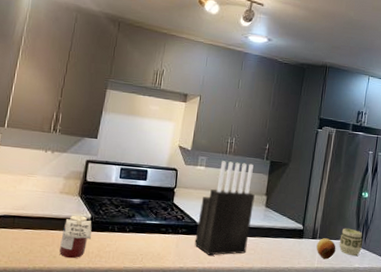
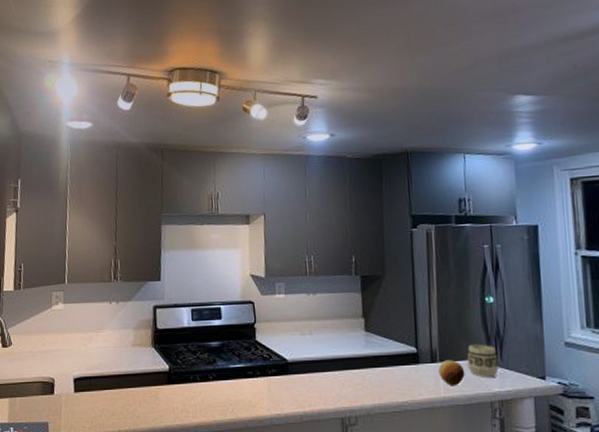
jar: present [59,215,92,259] -> none [141,368,173,417]
knife block: present [194,161,255,256] -> none [287,282,352,397]

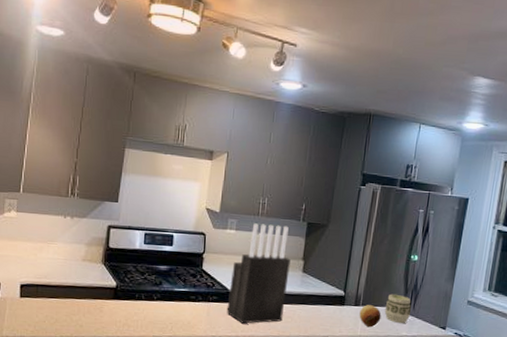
knife block: none [287,282,352,397] -> present [226,223,291,324]

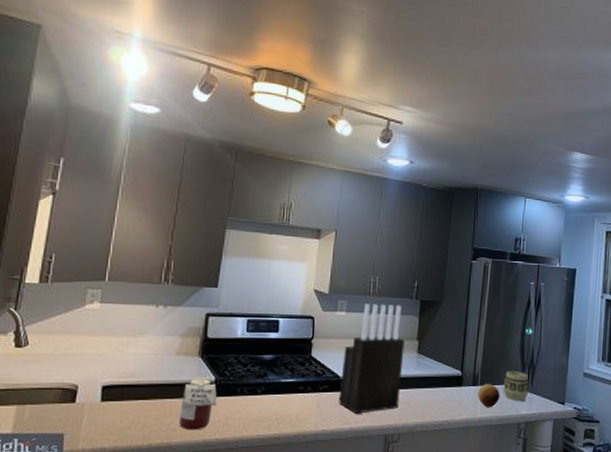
jar: none [86,283,118,328] -> present [179,379,217,430]

